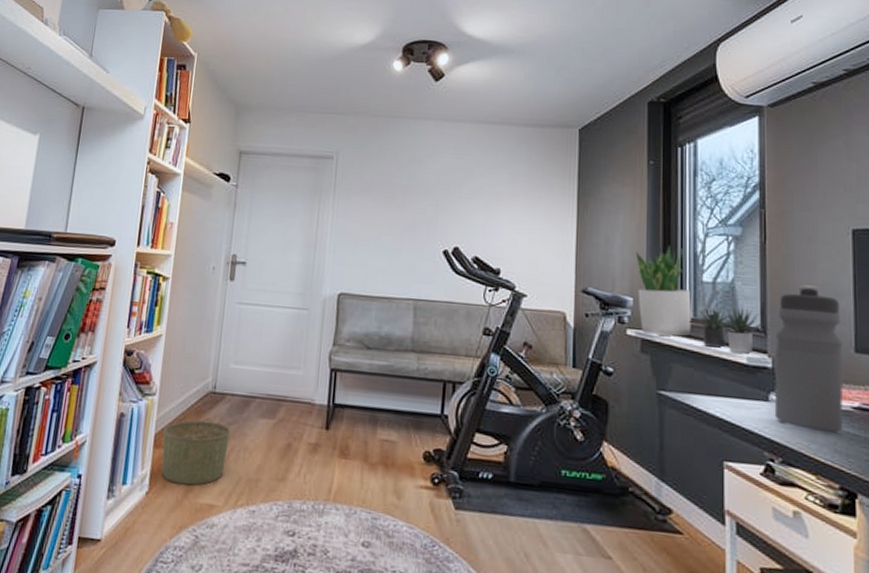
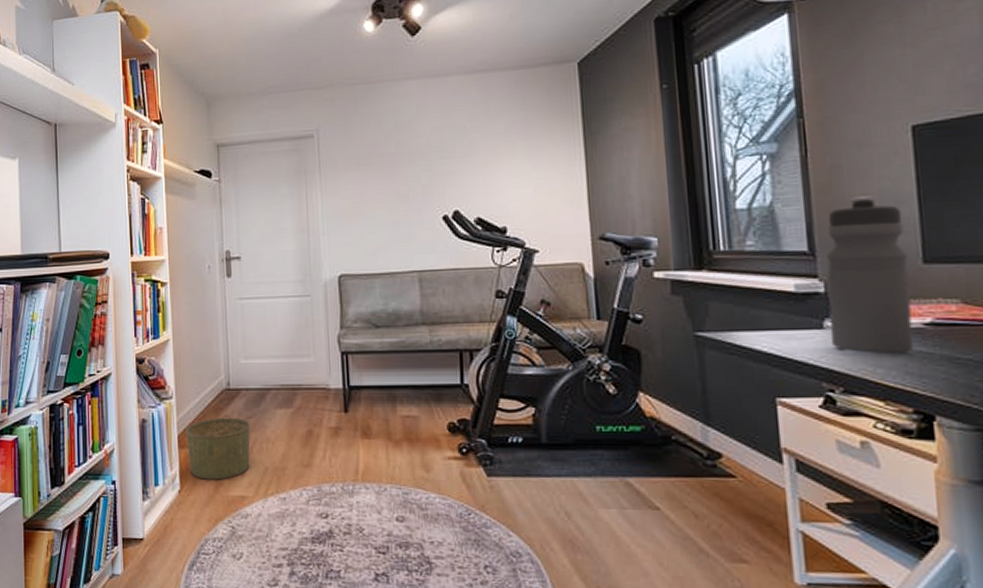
planter: present [635,245,691,337] -> none [655,174,727,275]
succulent plant: present [694,305,764,354] -> none [729,231,811,281]

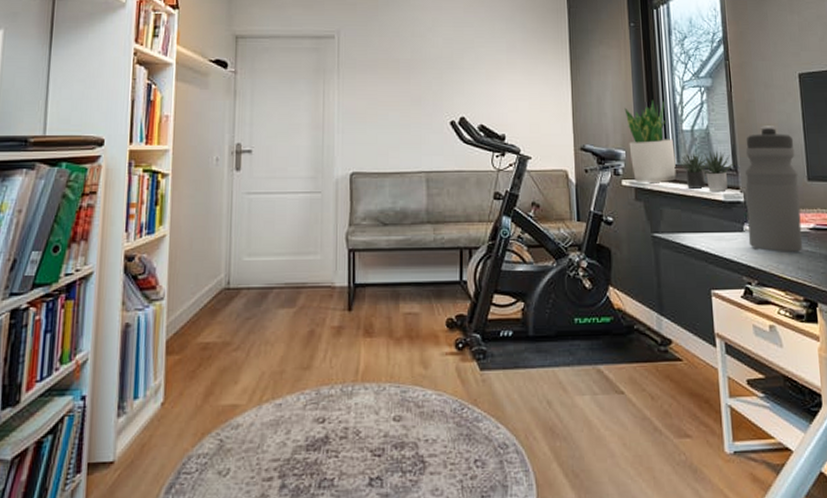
basket: present [185,414,251,480] -> none [175,316,250,389]
planter: none [655,174,727,275] -> present [624,99,676,184]
succulent plant: none [729,231,811,281] -> present [678,151,735,191]

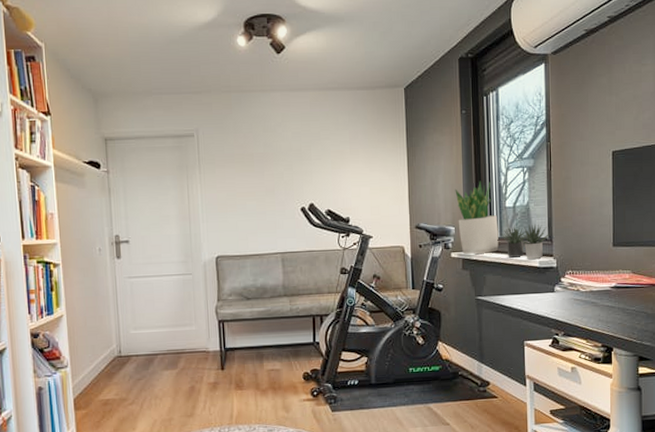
water bottle: present [745,126,803,252] -> none [558,199,605,308]

